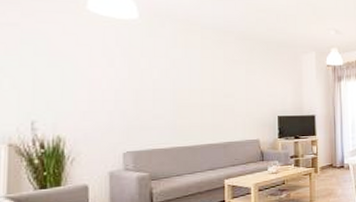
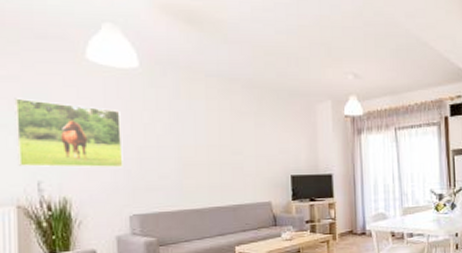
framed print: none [11,43,120,109] -> present [14,98,123,168]

